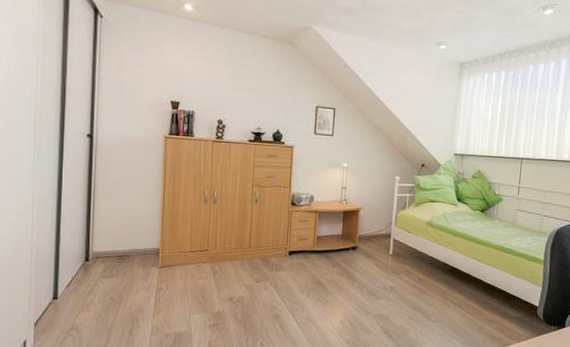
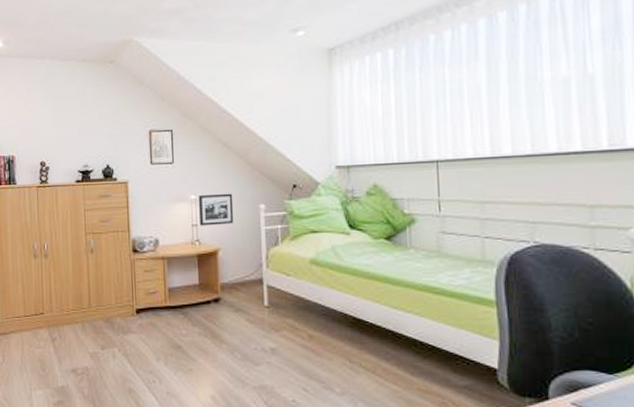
picture frame: none [347,164,377,190] -> present [198,193,234,226]

